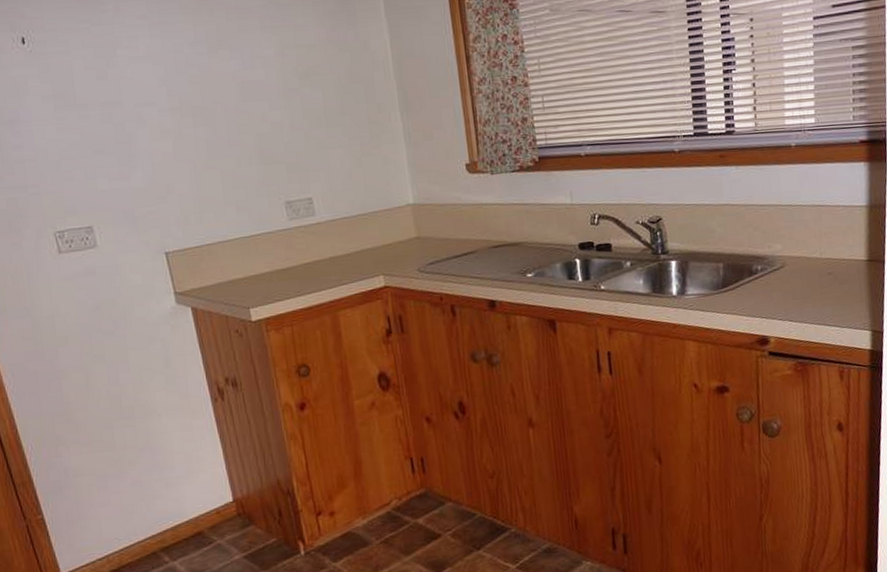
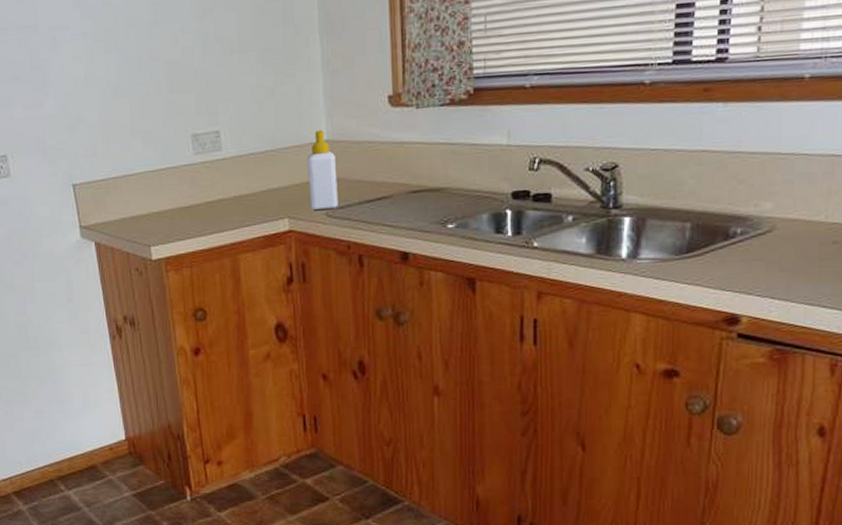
soap bottle: none [396,195,429,266] -> present [307,130,338,210]

